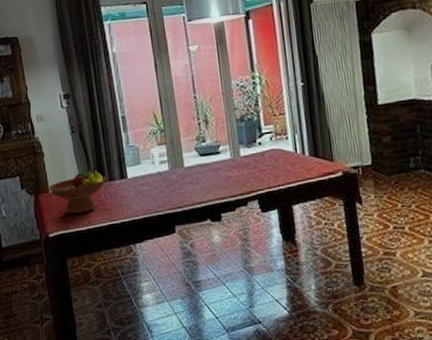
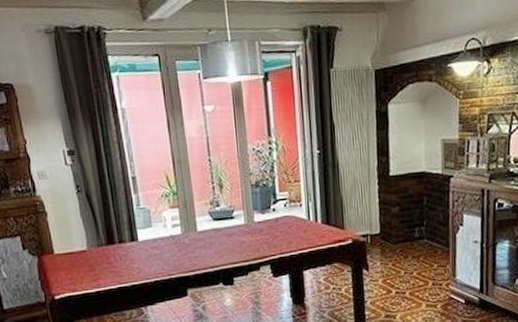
fruit bowl: present [47,167,107,214] -> none [52,229,117,276]

